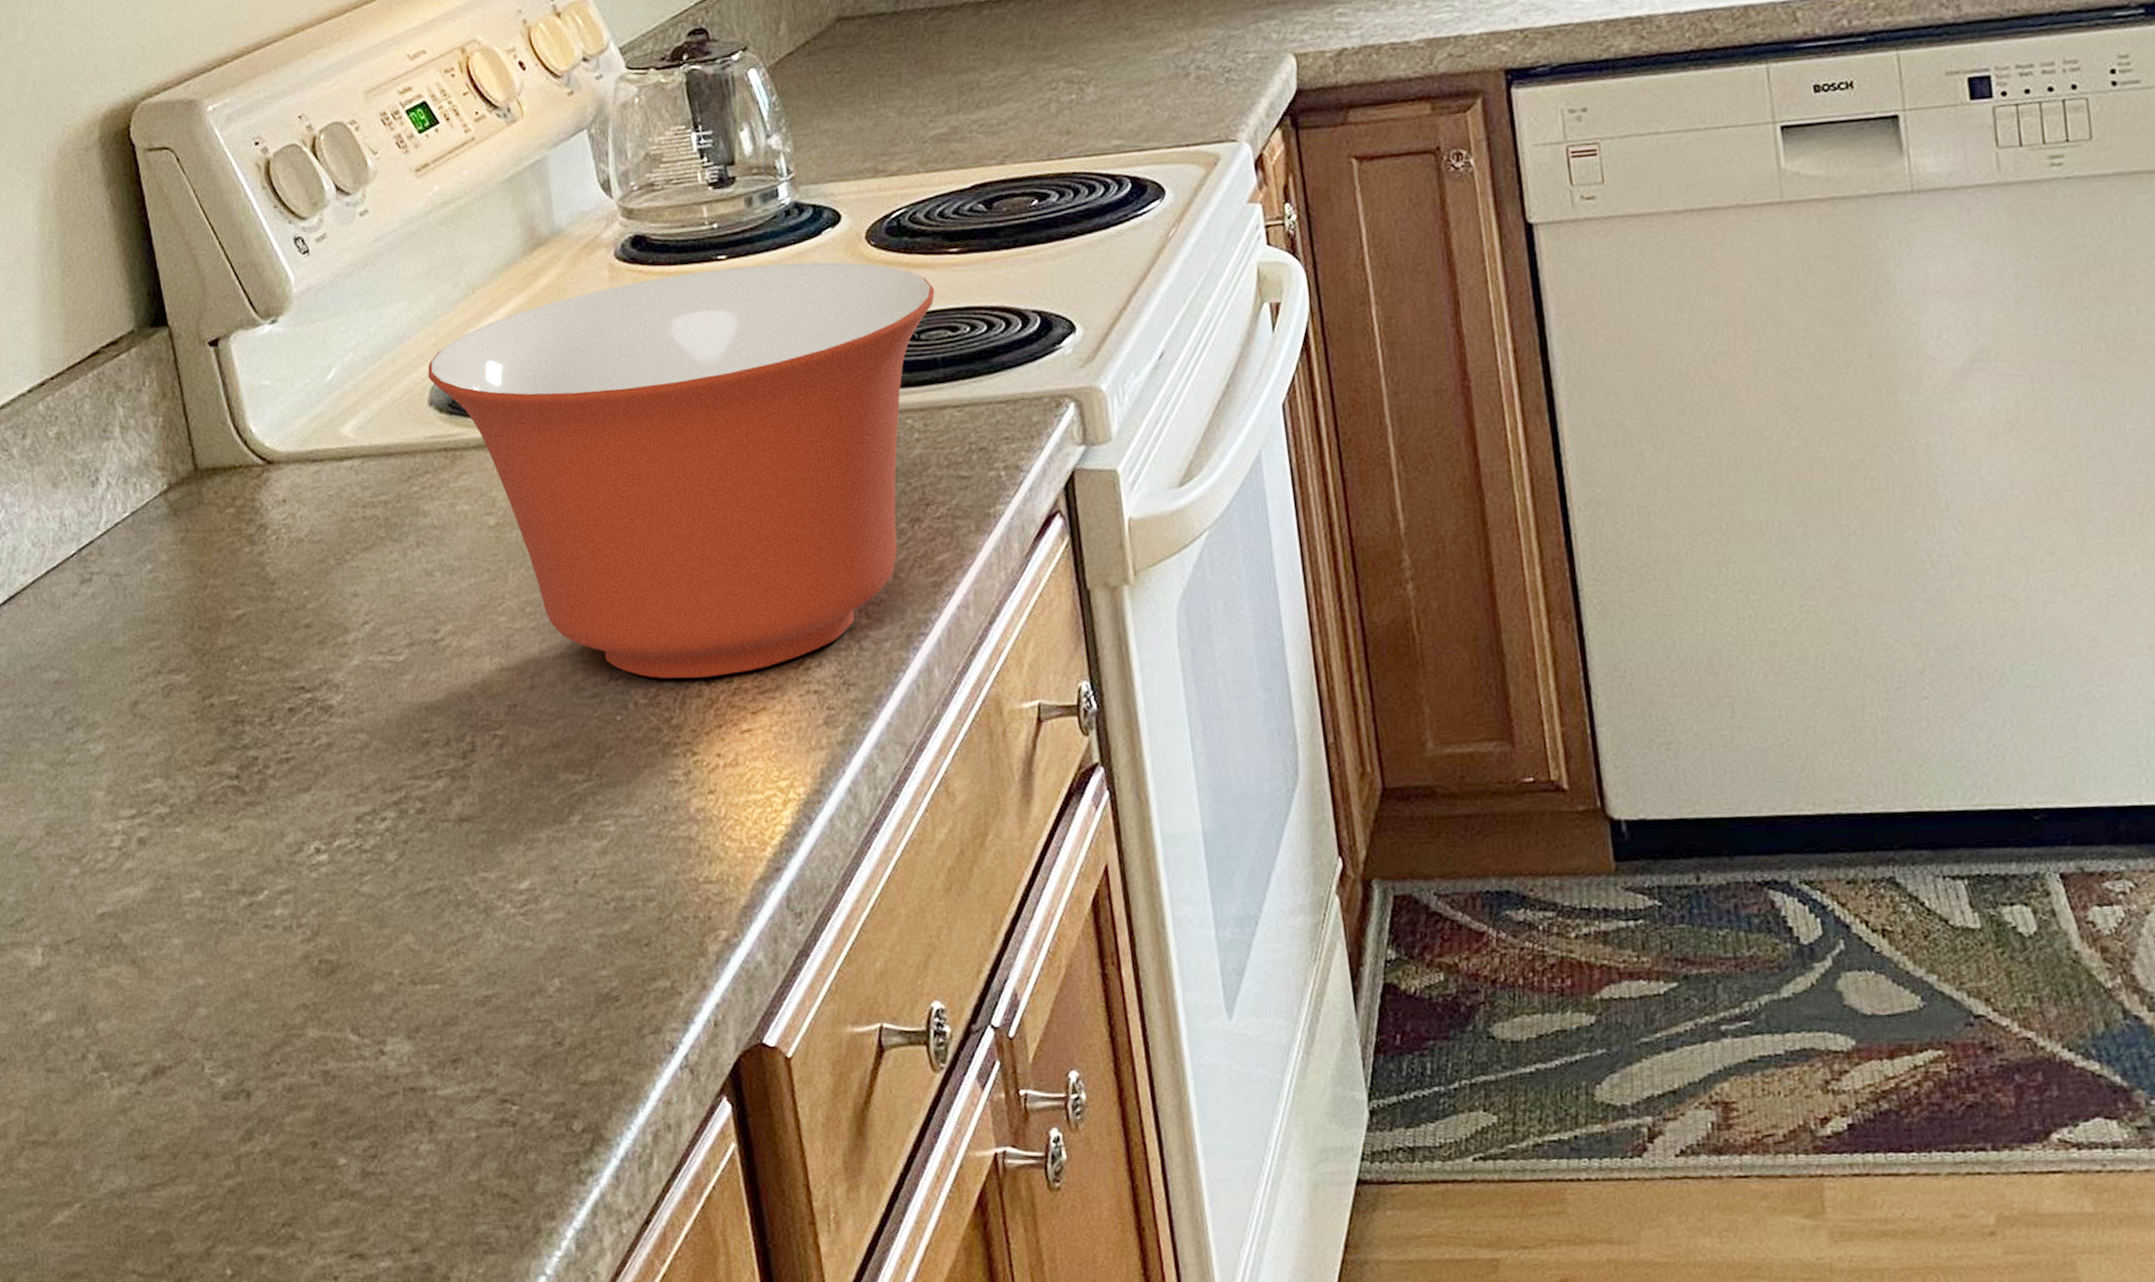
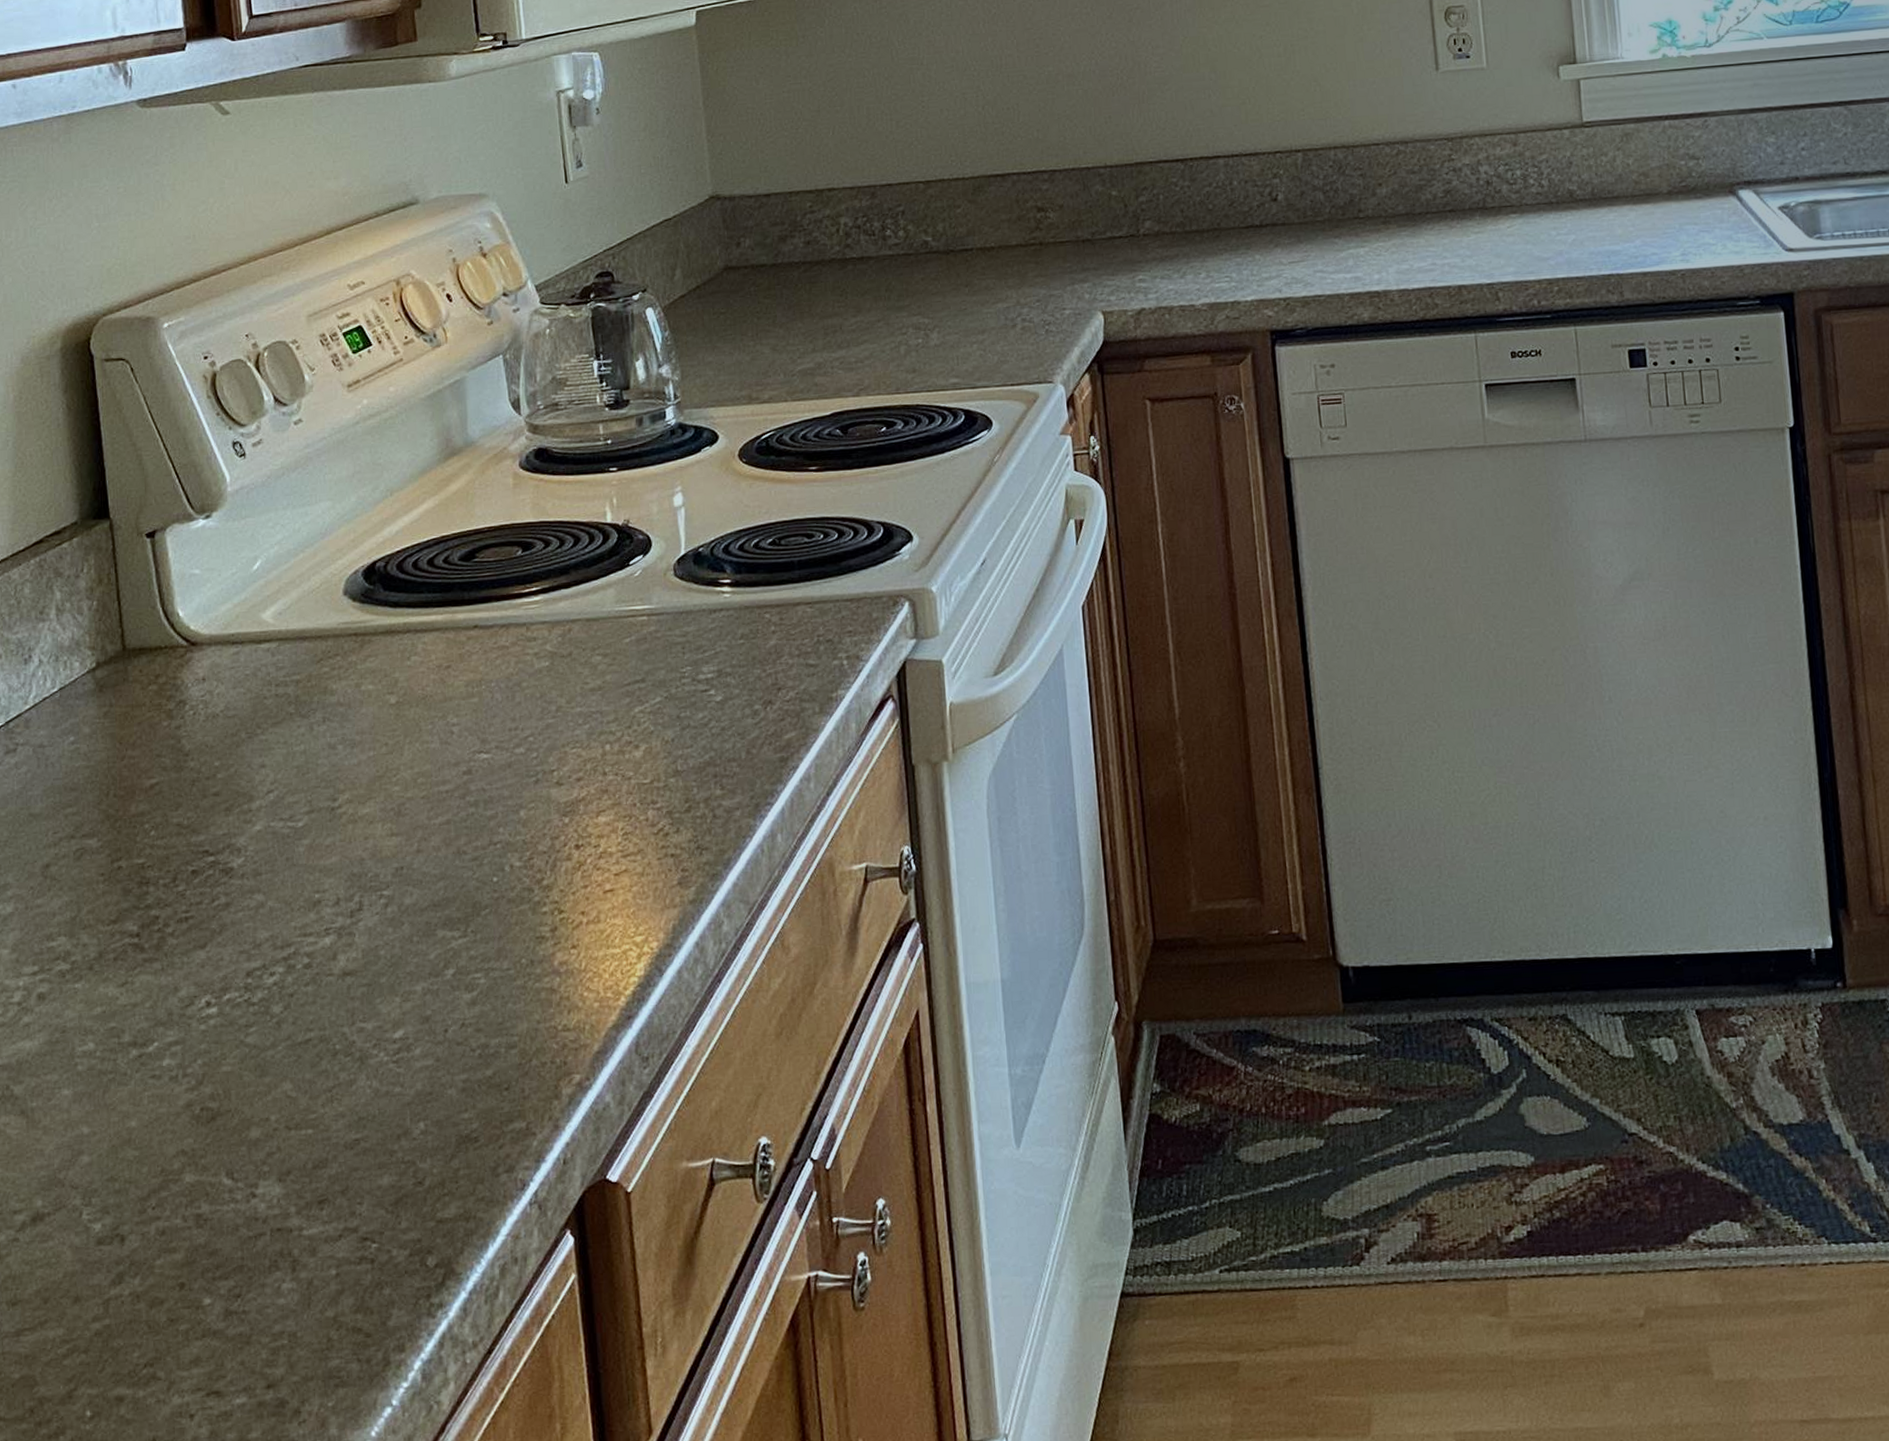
mixing bowl: present [427,262,935,679] -> none [344,475,795,844]

